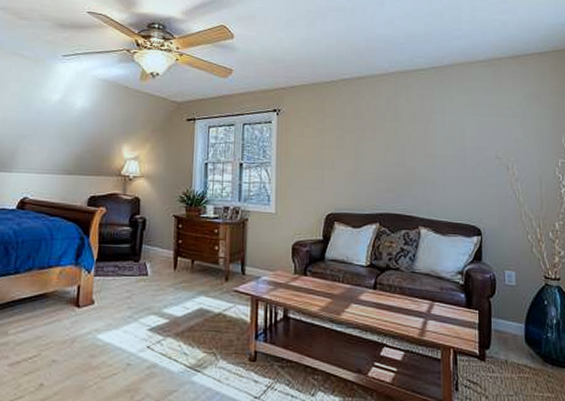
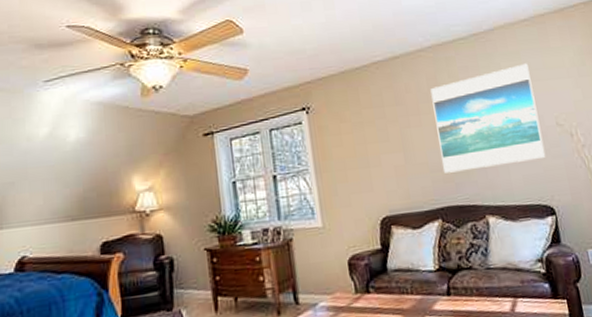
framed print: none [387,99,481,185] -> present [430,63,546,173]

